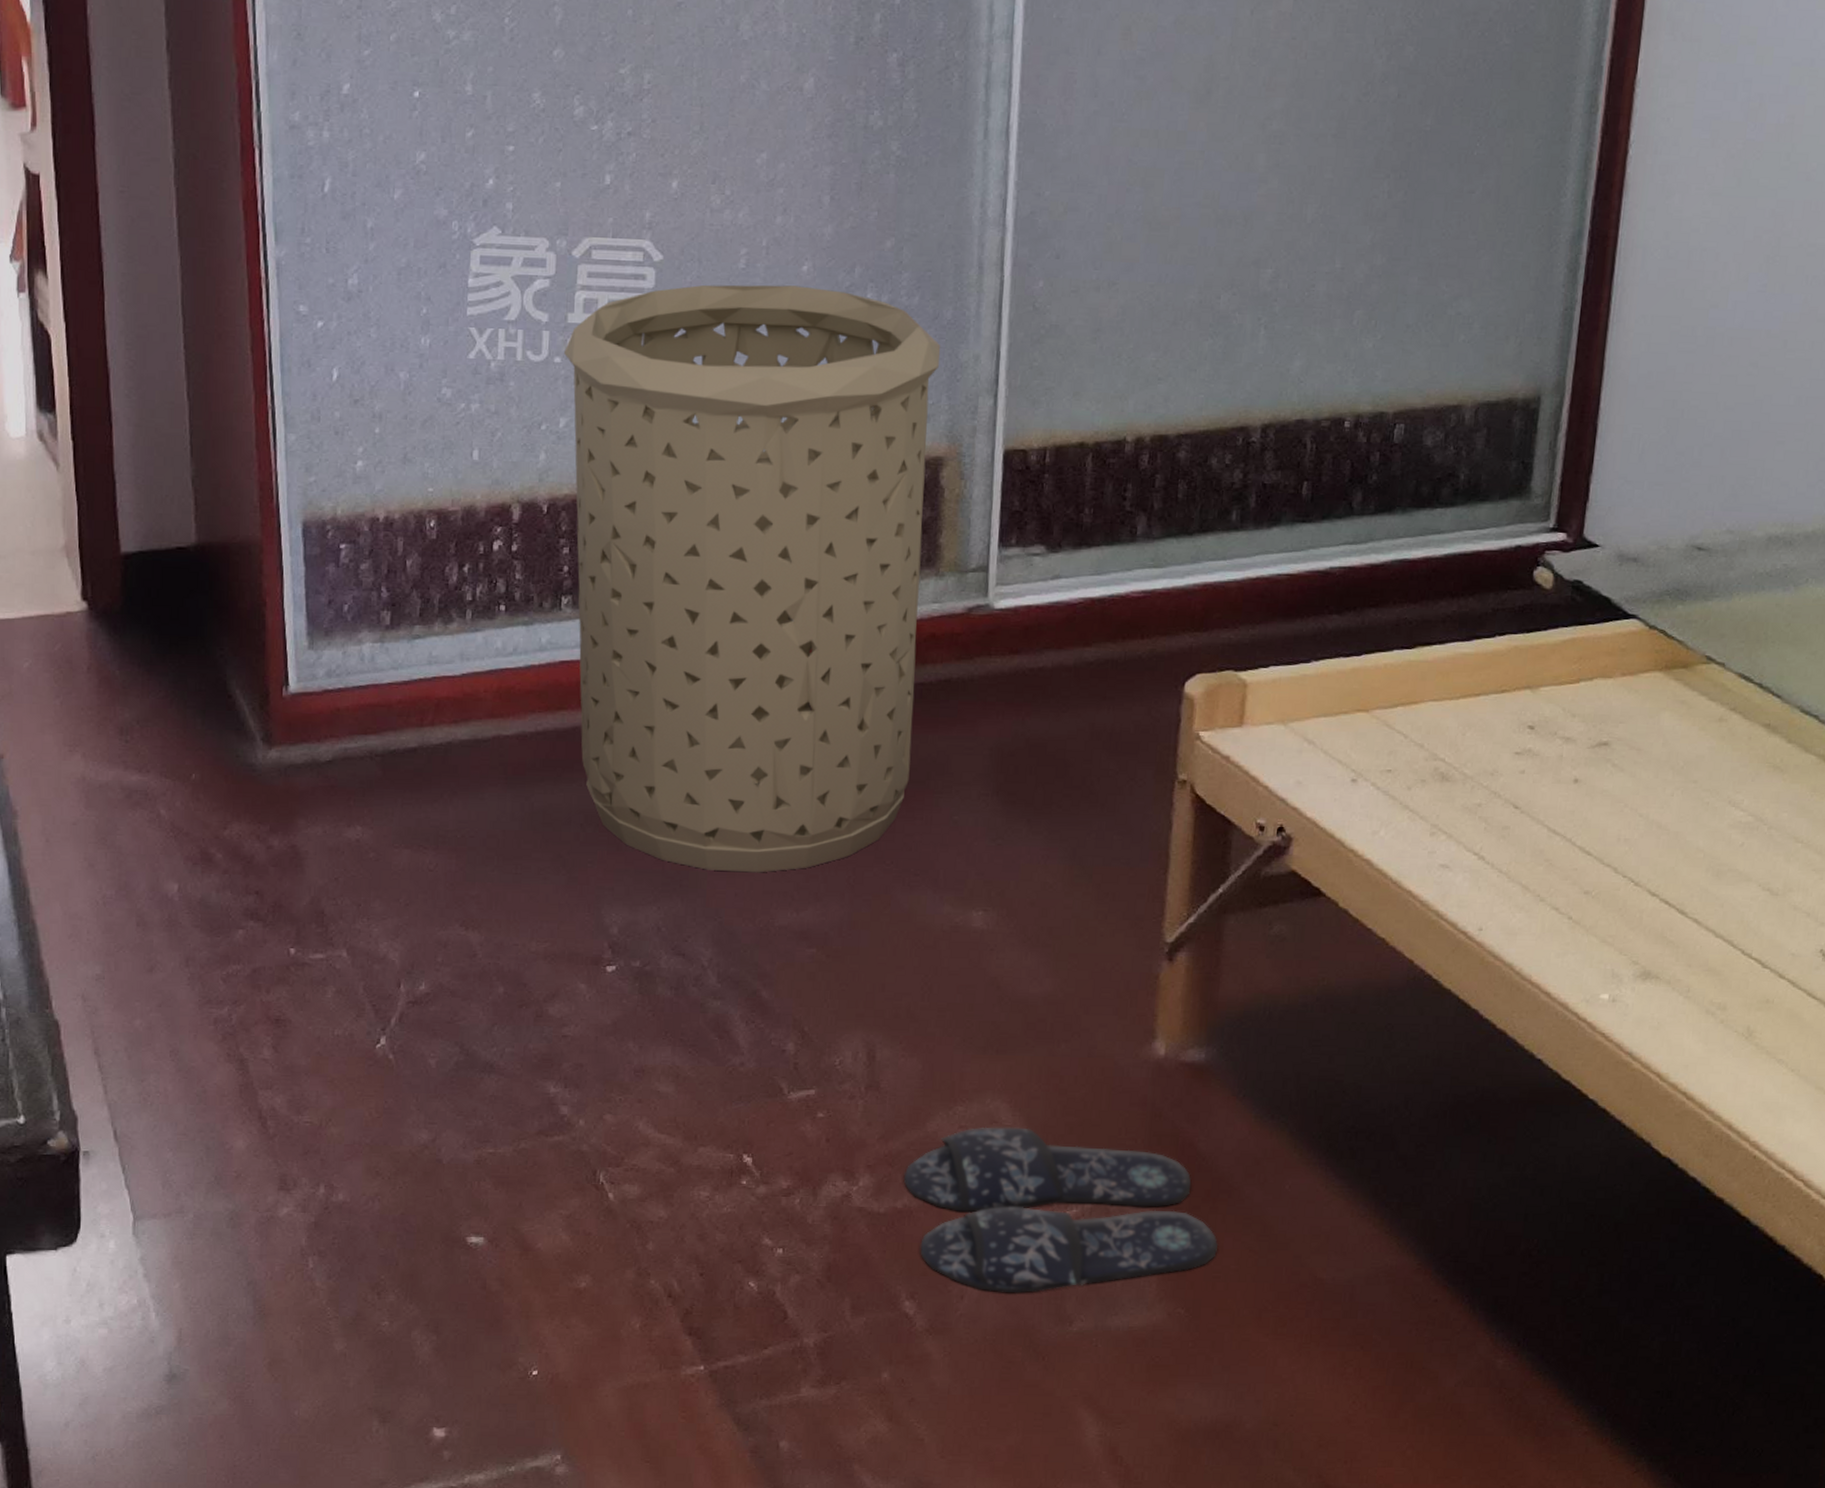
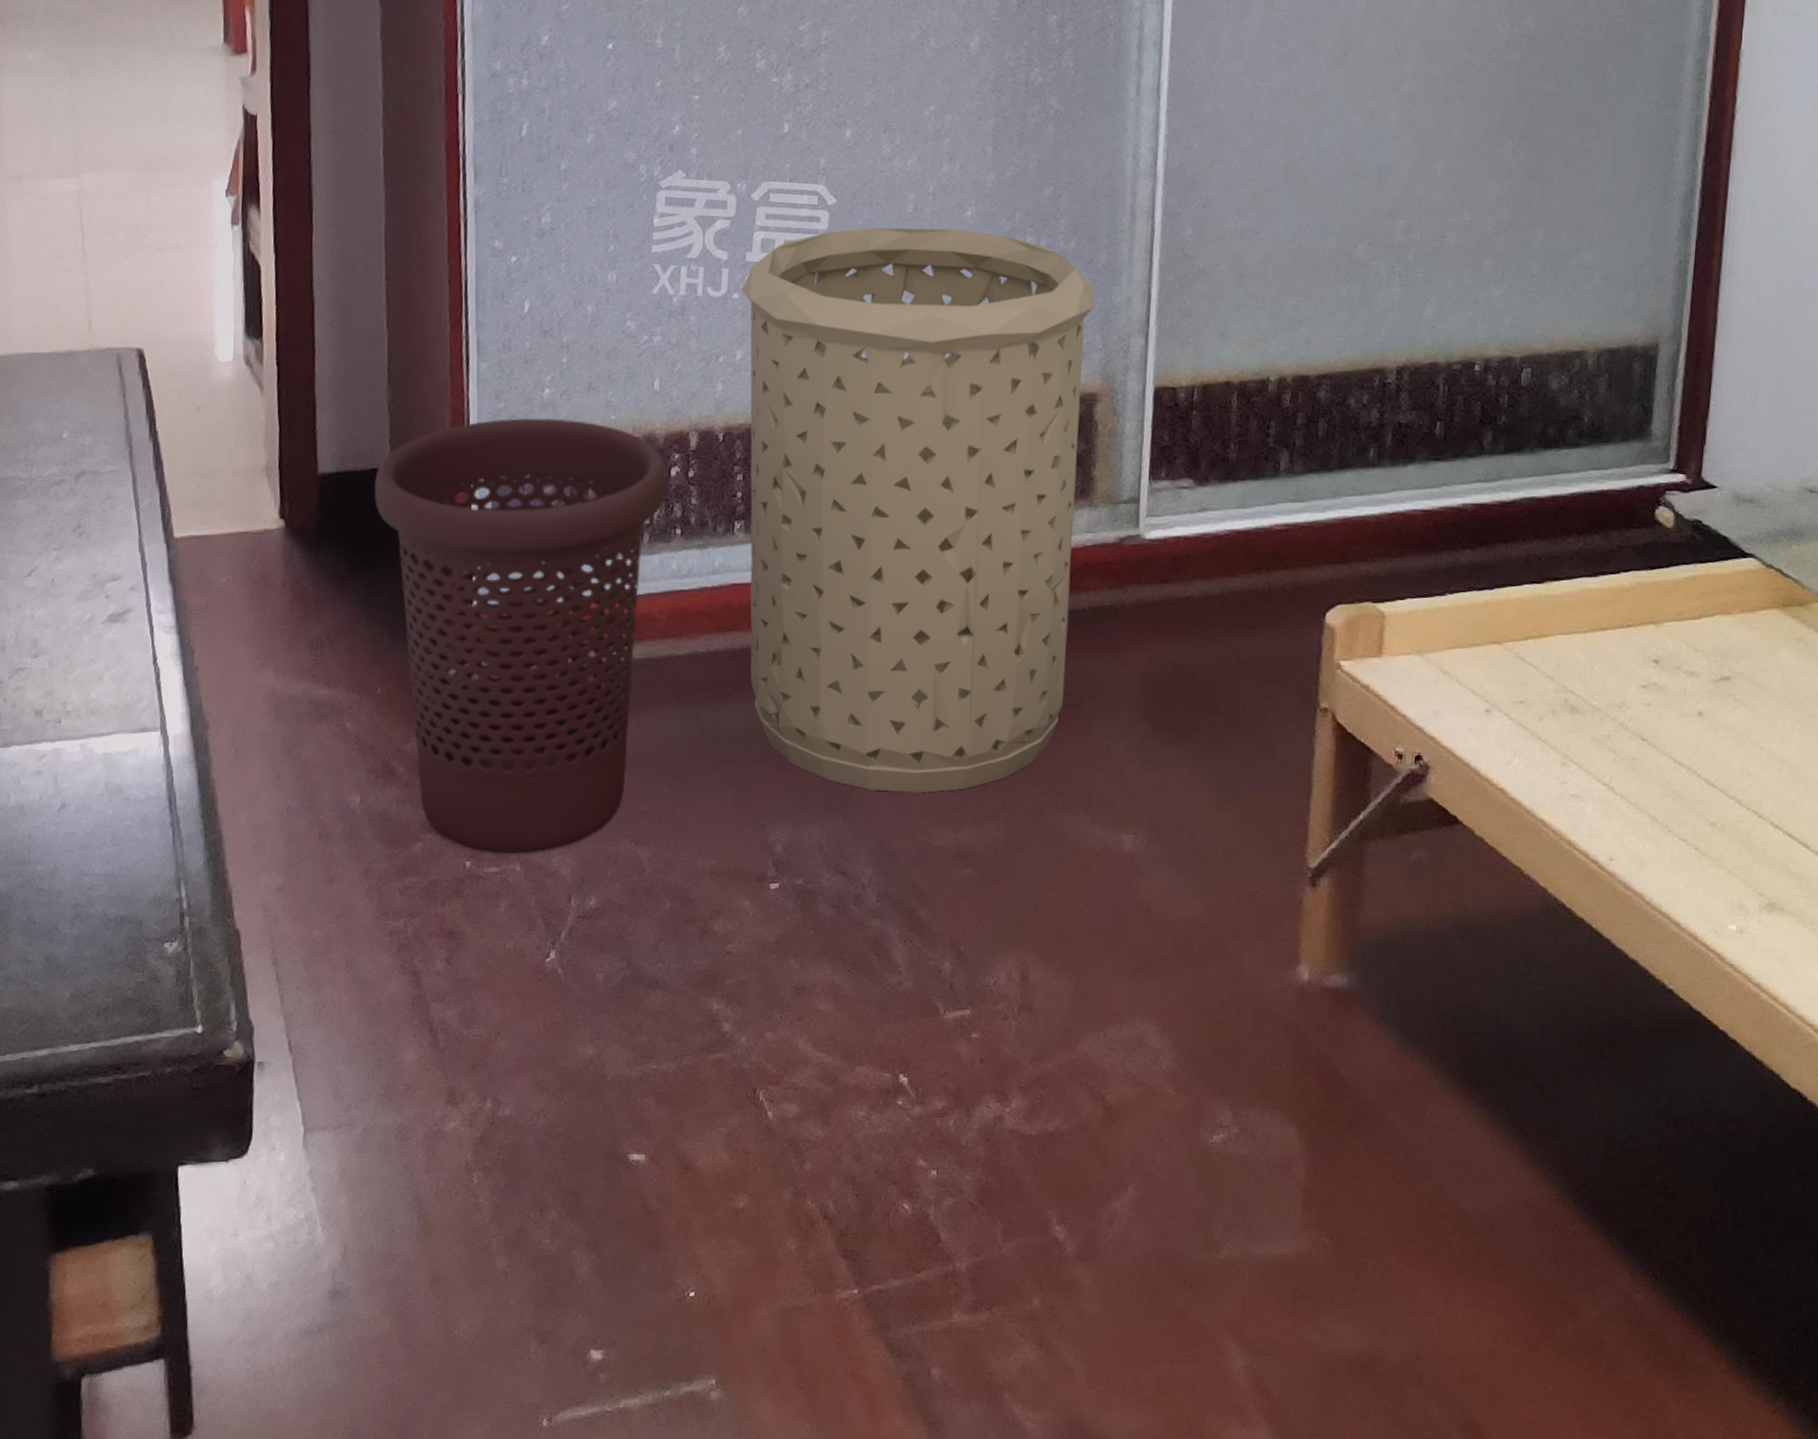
trash bin: none [180,491,490,941] -> present [374,417,668,855]
slippers: present [903,1127,1219,1293] -> none [1055,1049,1362,1219]

